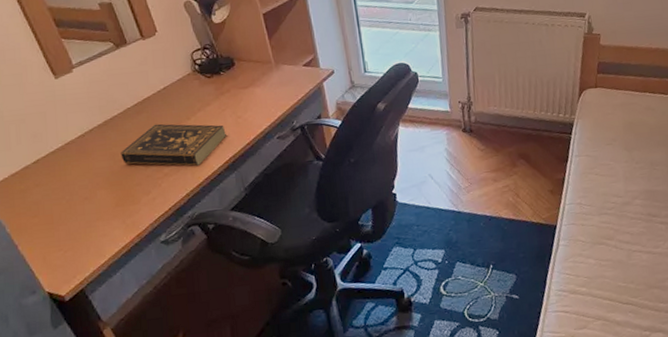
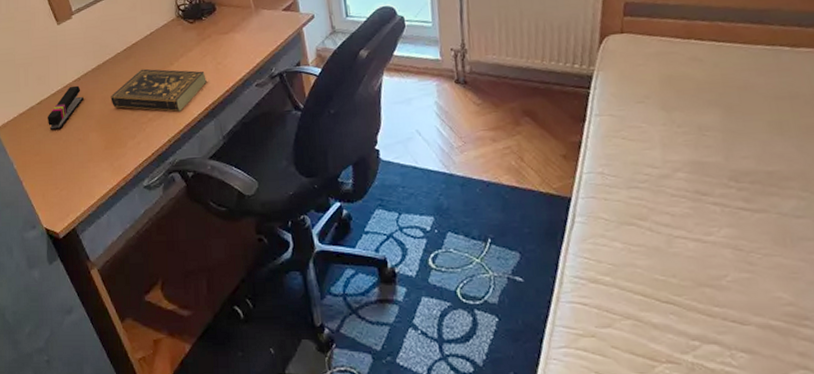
stapler: none [45,142,89,189] -> present [47,85,84,130]

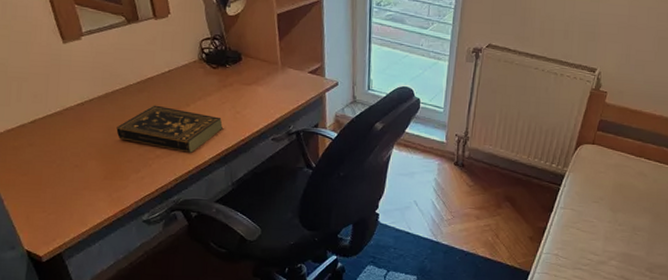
stapler: present [47,85,84,130] -> none [40,110,85,152]

